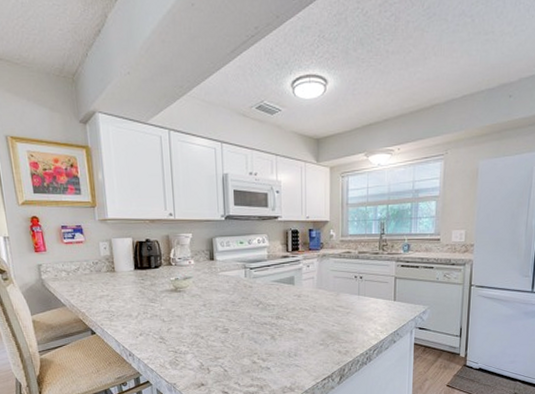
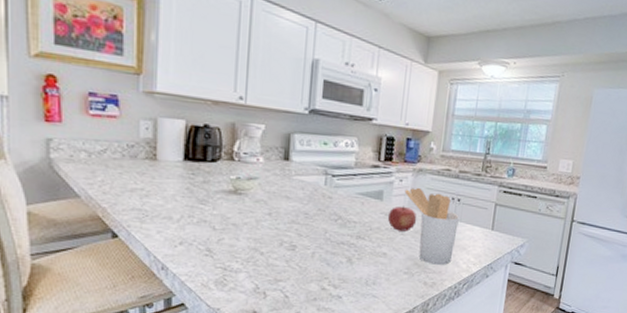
fruit: none [300,287,326,309] -> present [387,206,417,231]
utensil holder: none [312,270,363,335] -> present [404,187,459,265]

